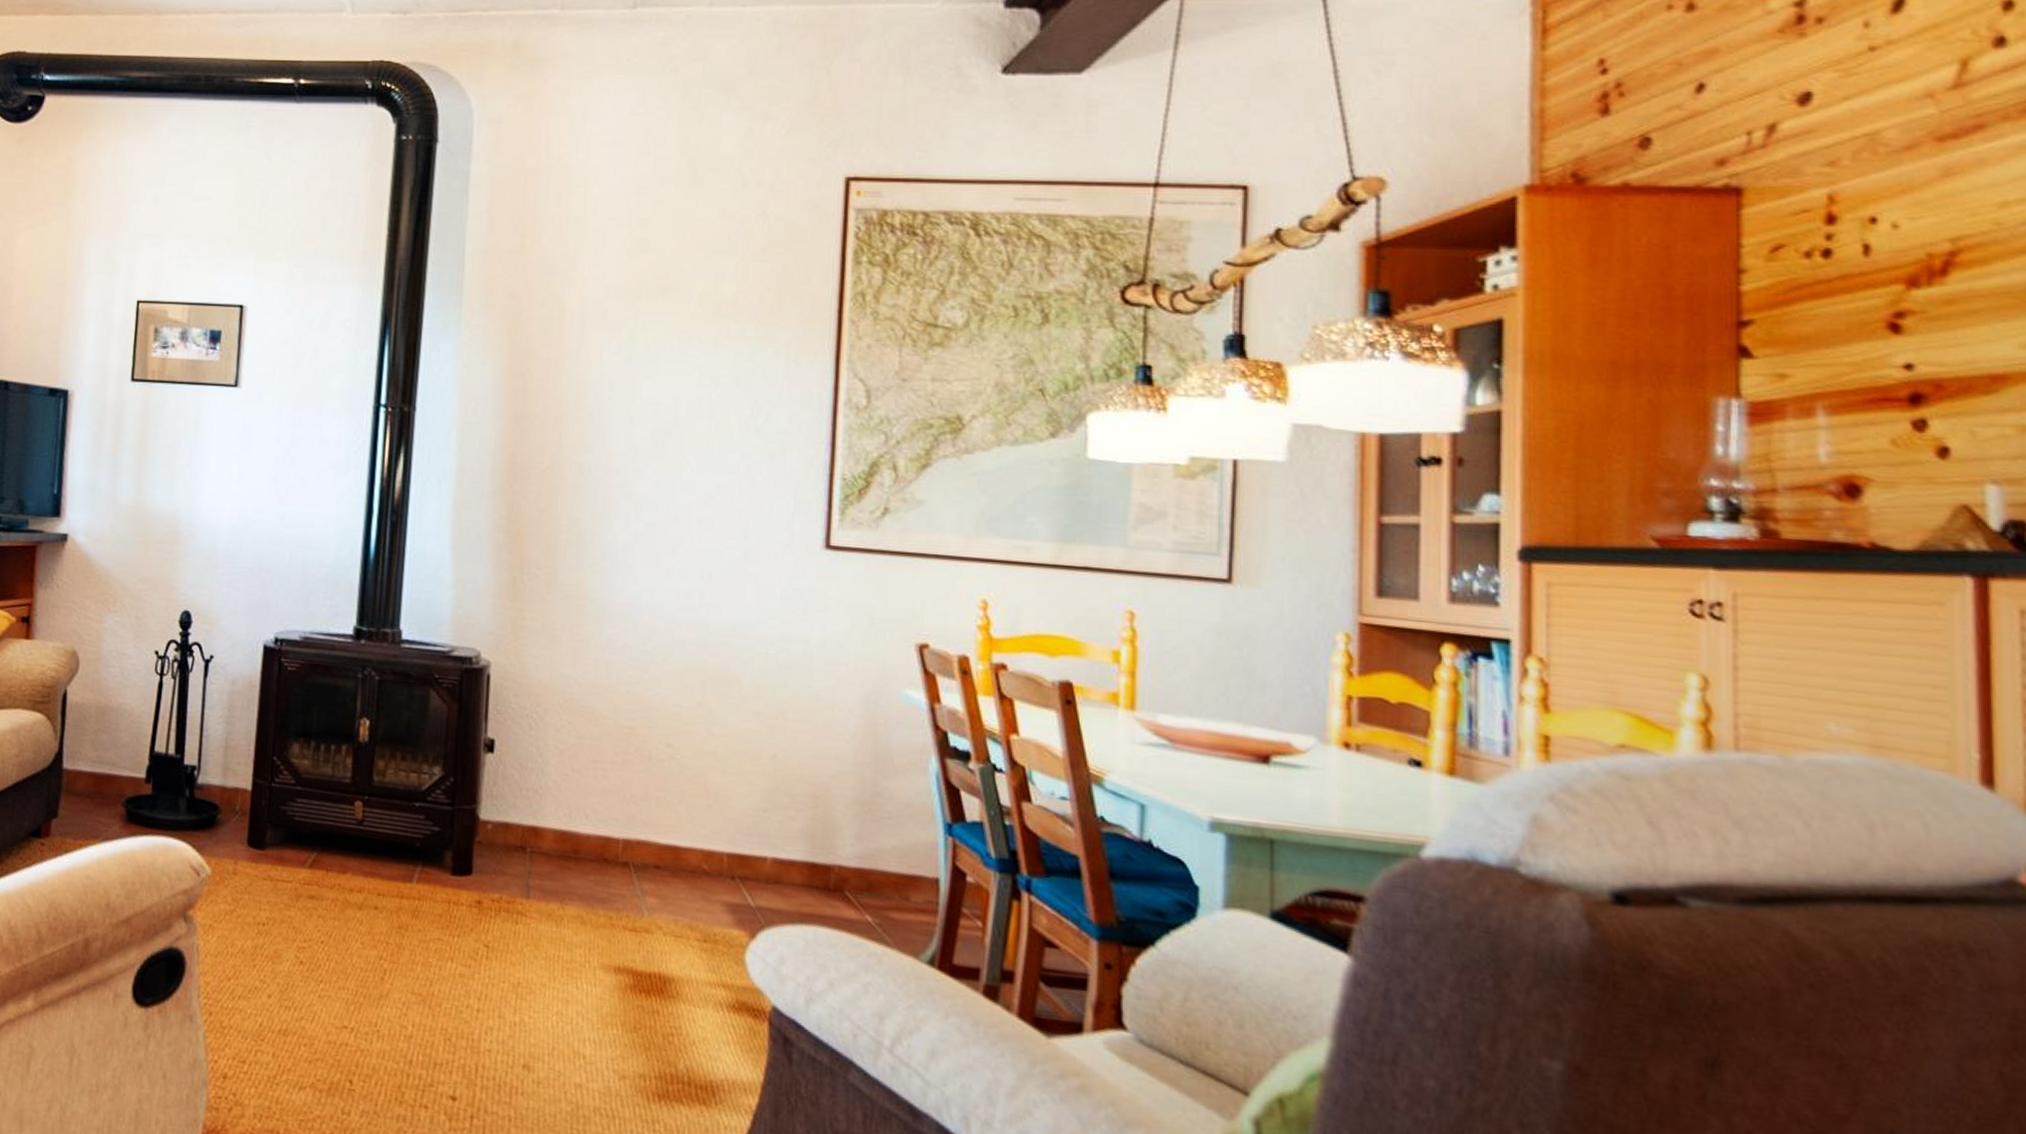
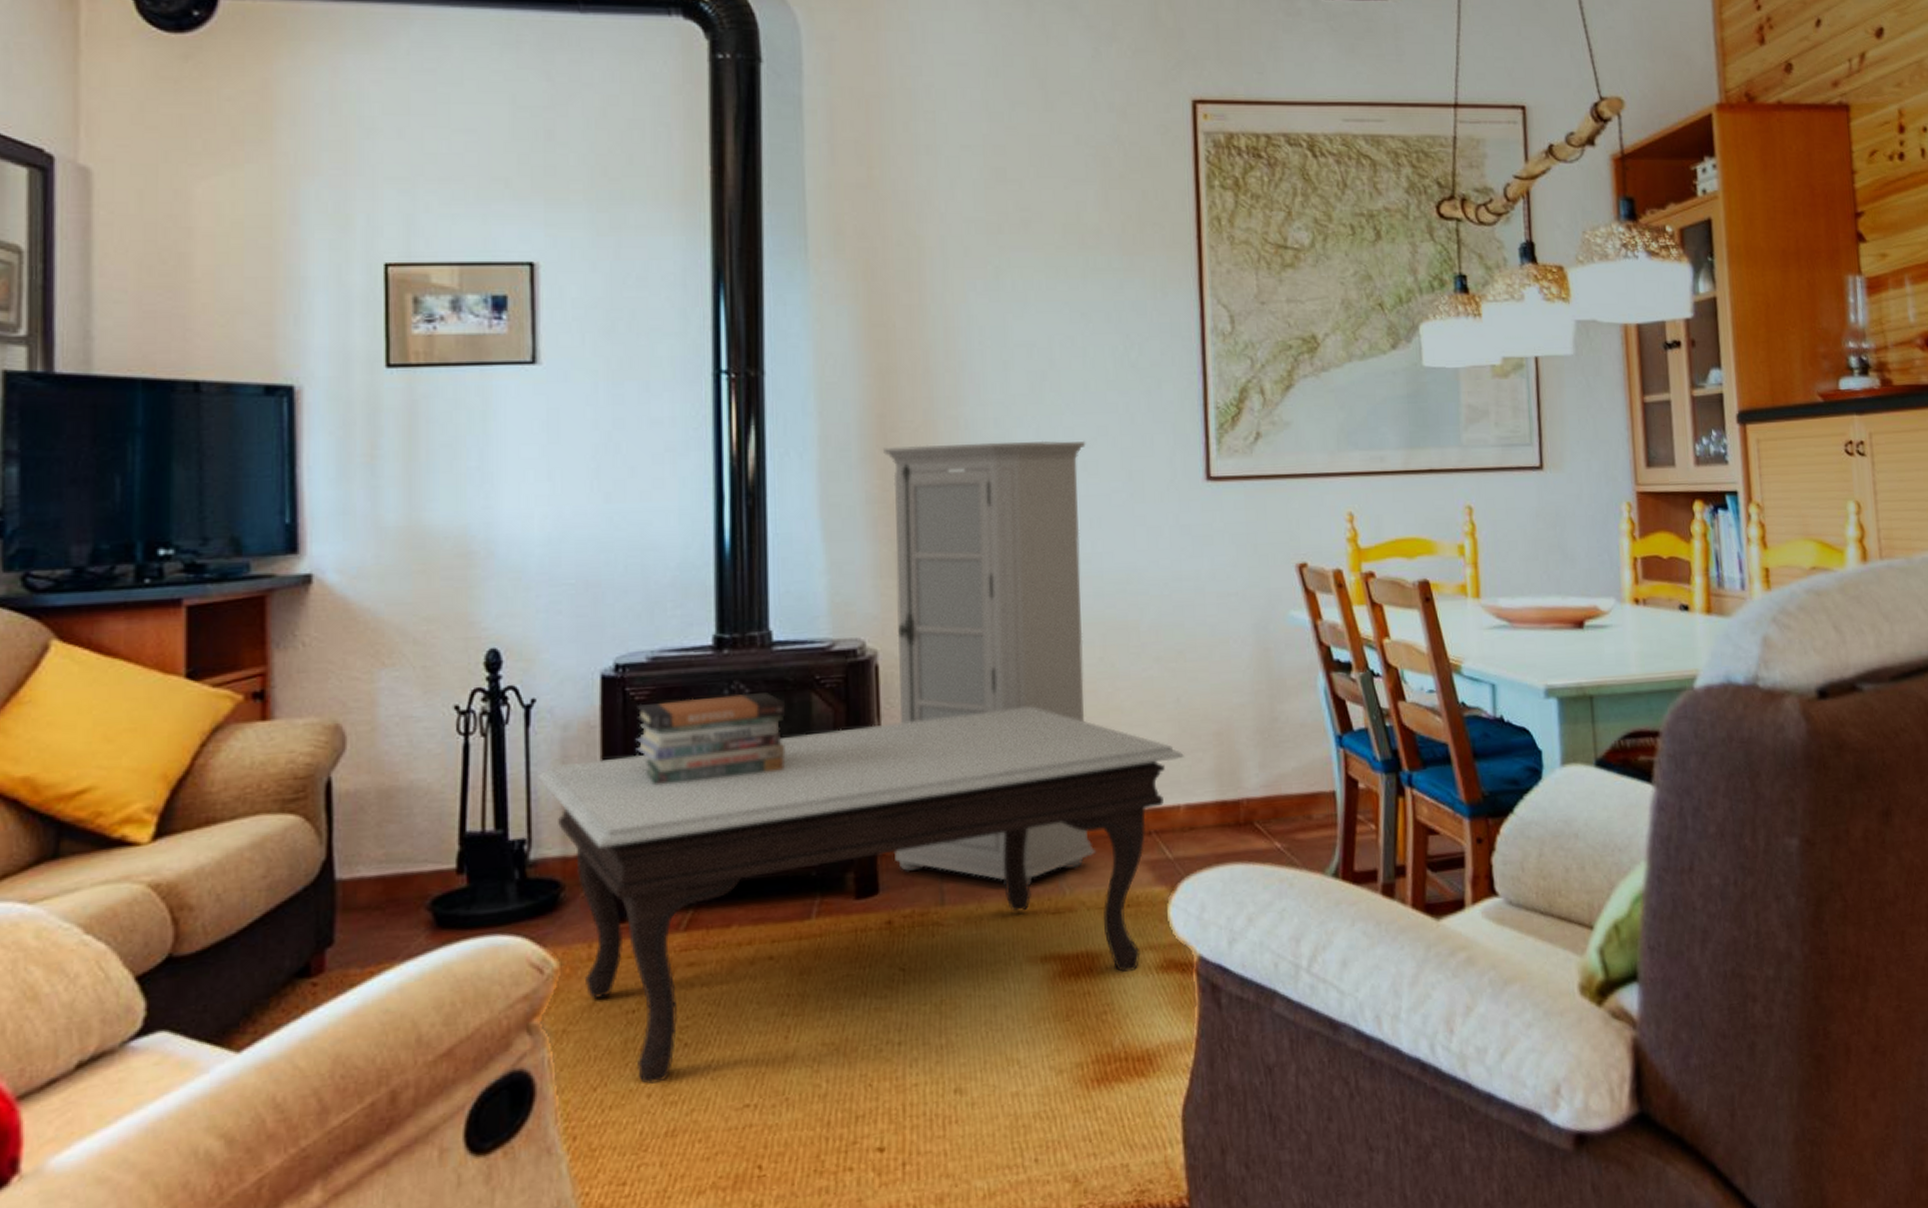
coffee table: none [209,711,776,1004] -> present [537,706,1184,1085]
book stack: none [284,673,408,751] -> present [635,692,786,786]
cabinet: none [489,484,704,900] -> present [883,440,1097,886]

